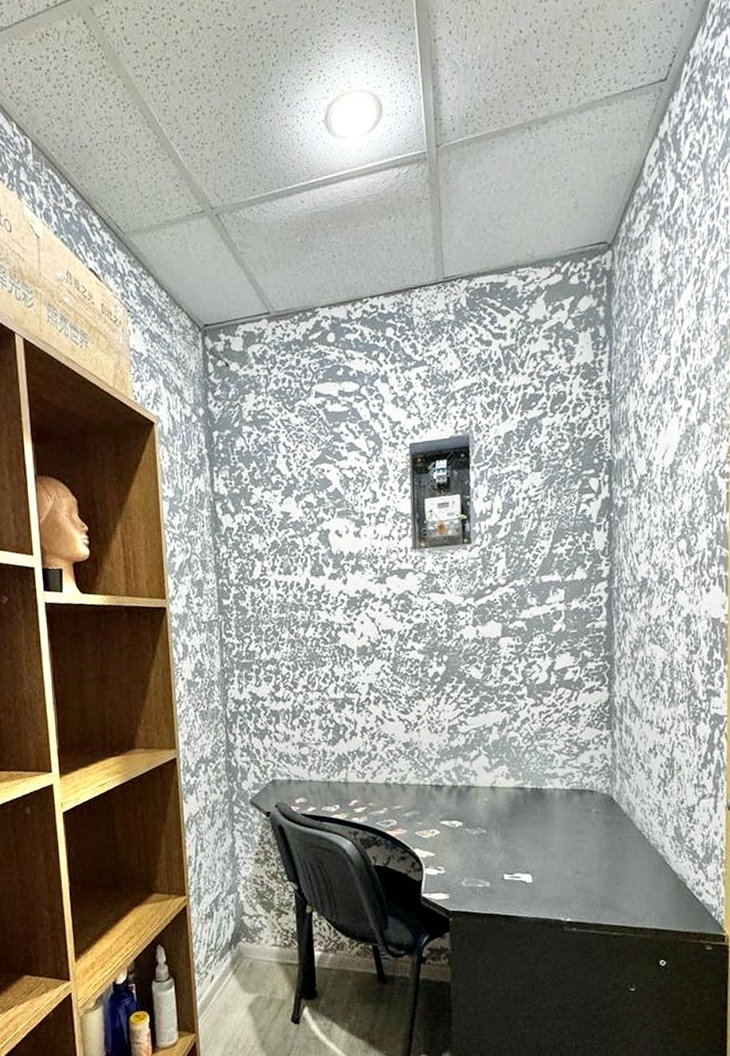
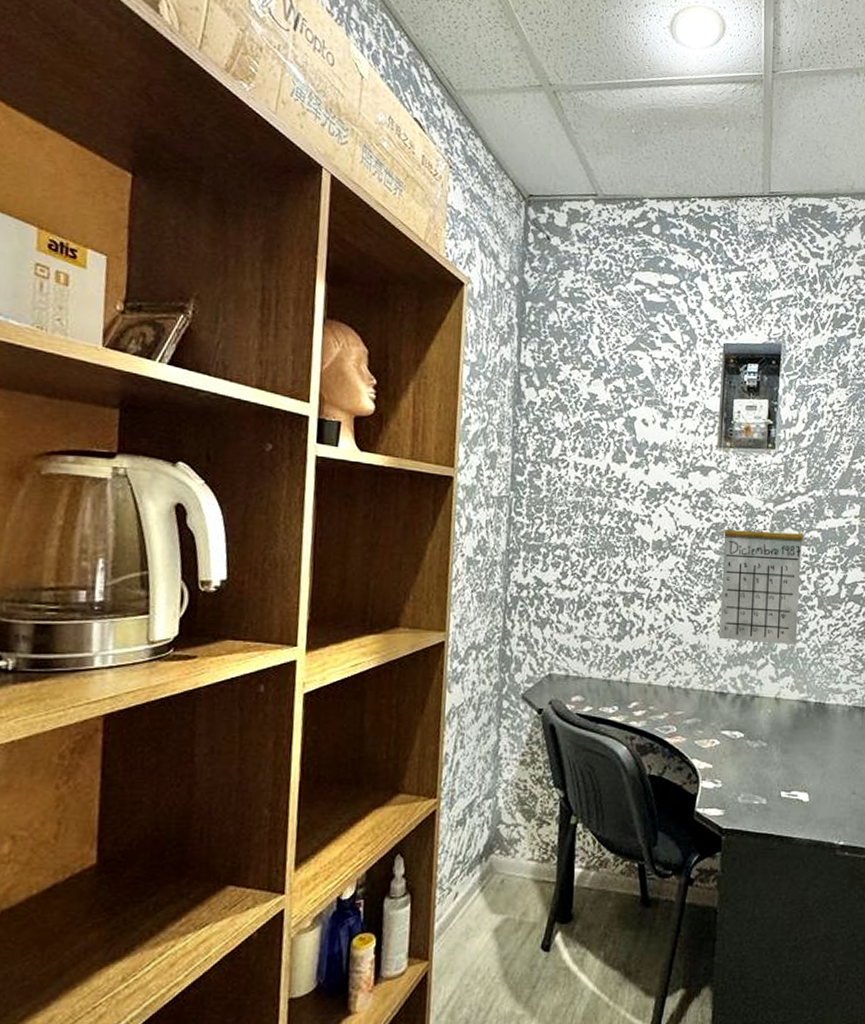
calendar: none [426,602,509,736] -> present [719,506,803,645]

